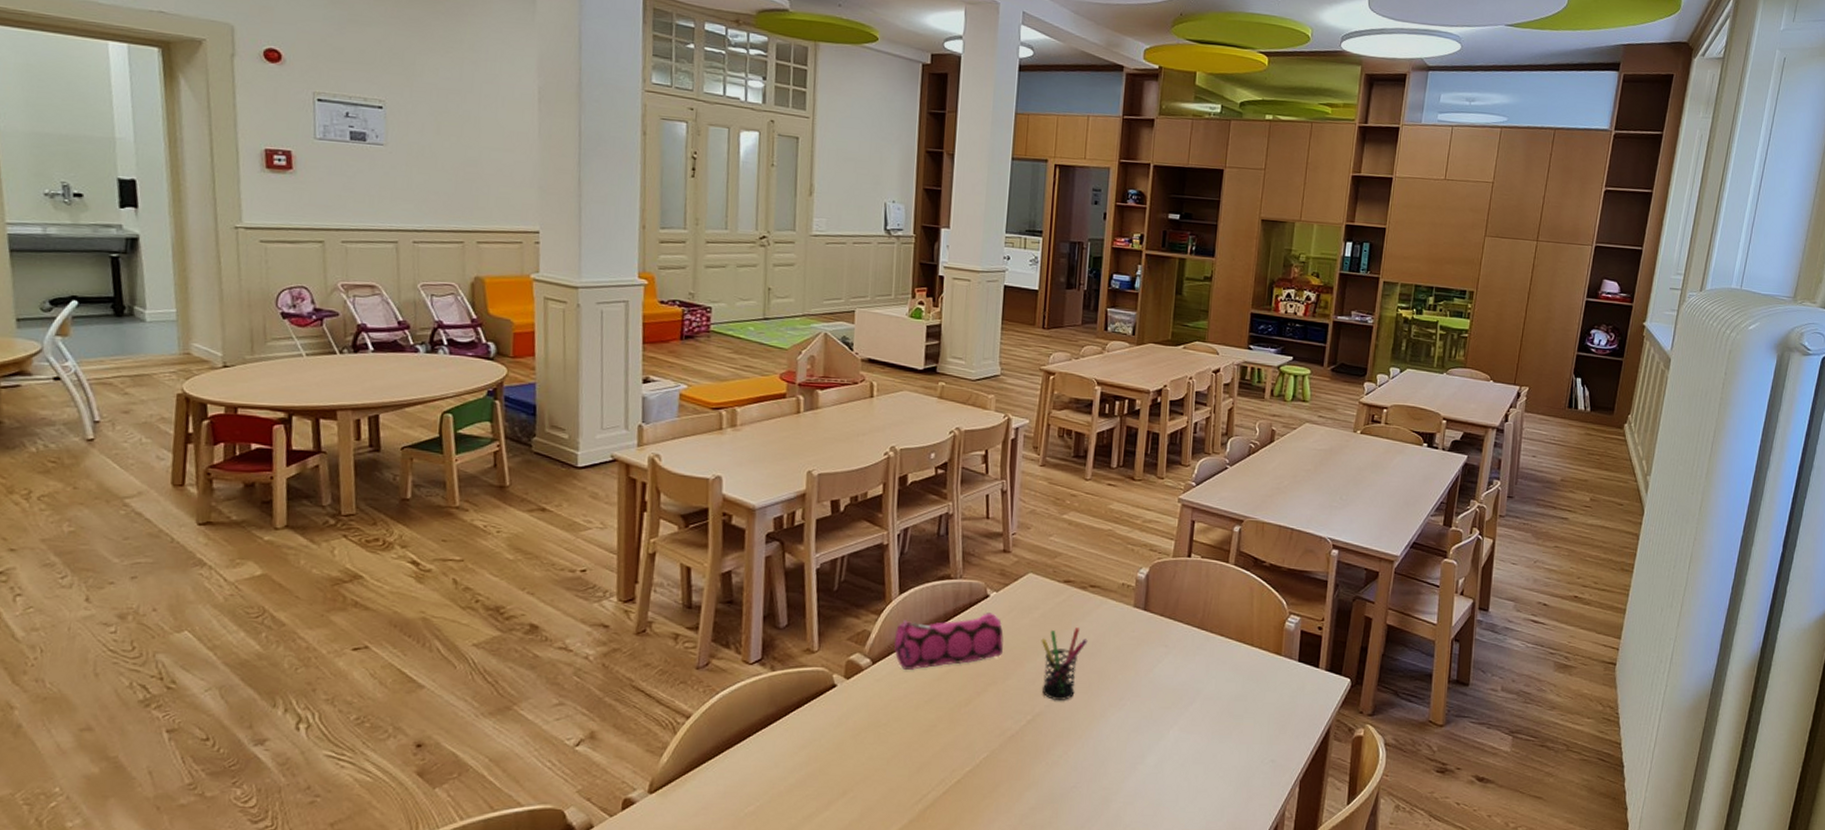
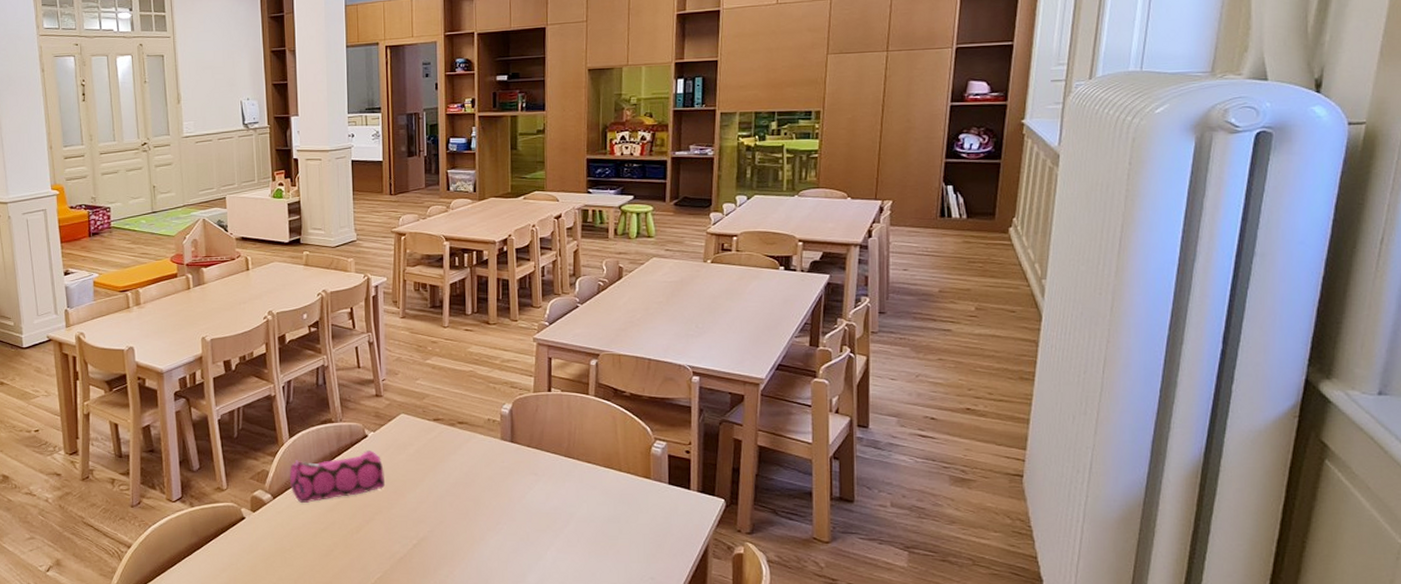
pen holder: present [1041,627,1088,700] -> none [418,460,461,526]

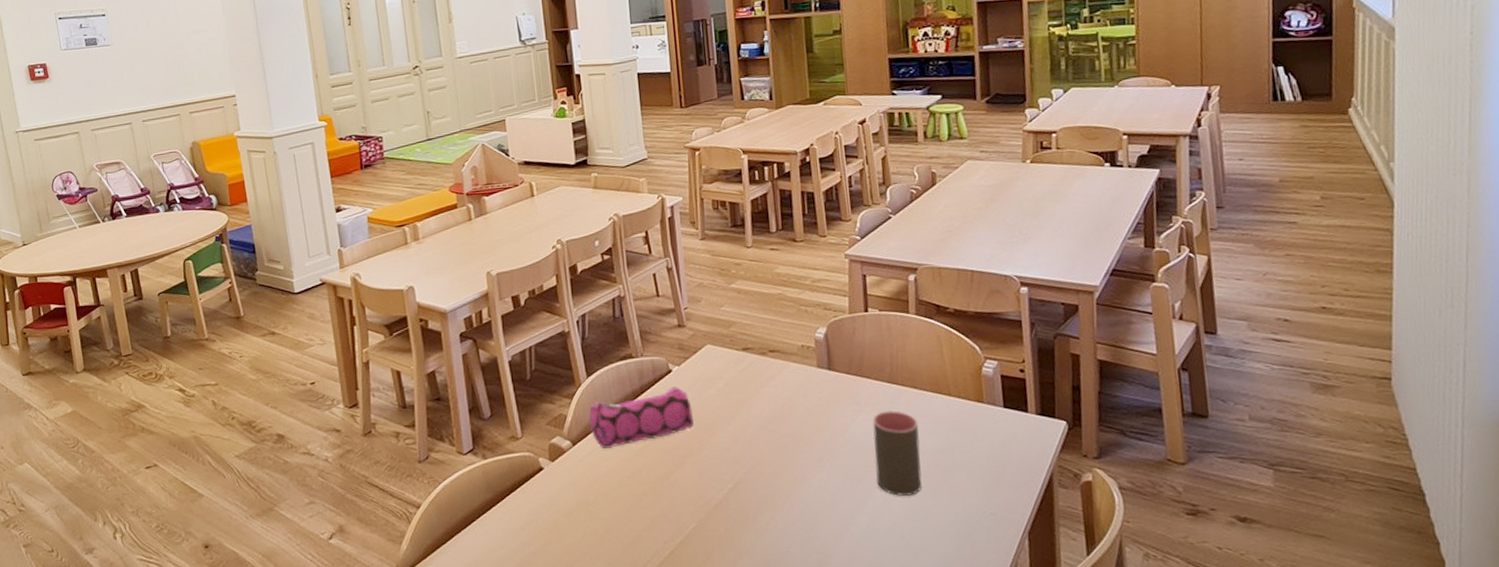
cup: none [547,482,590,559] -> present [872,410,922,496]

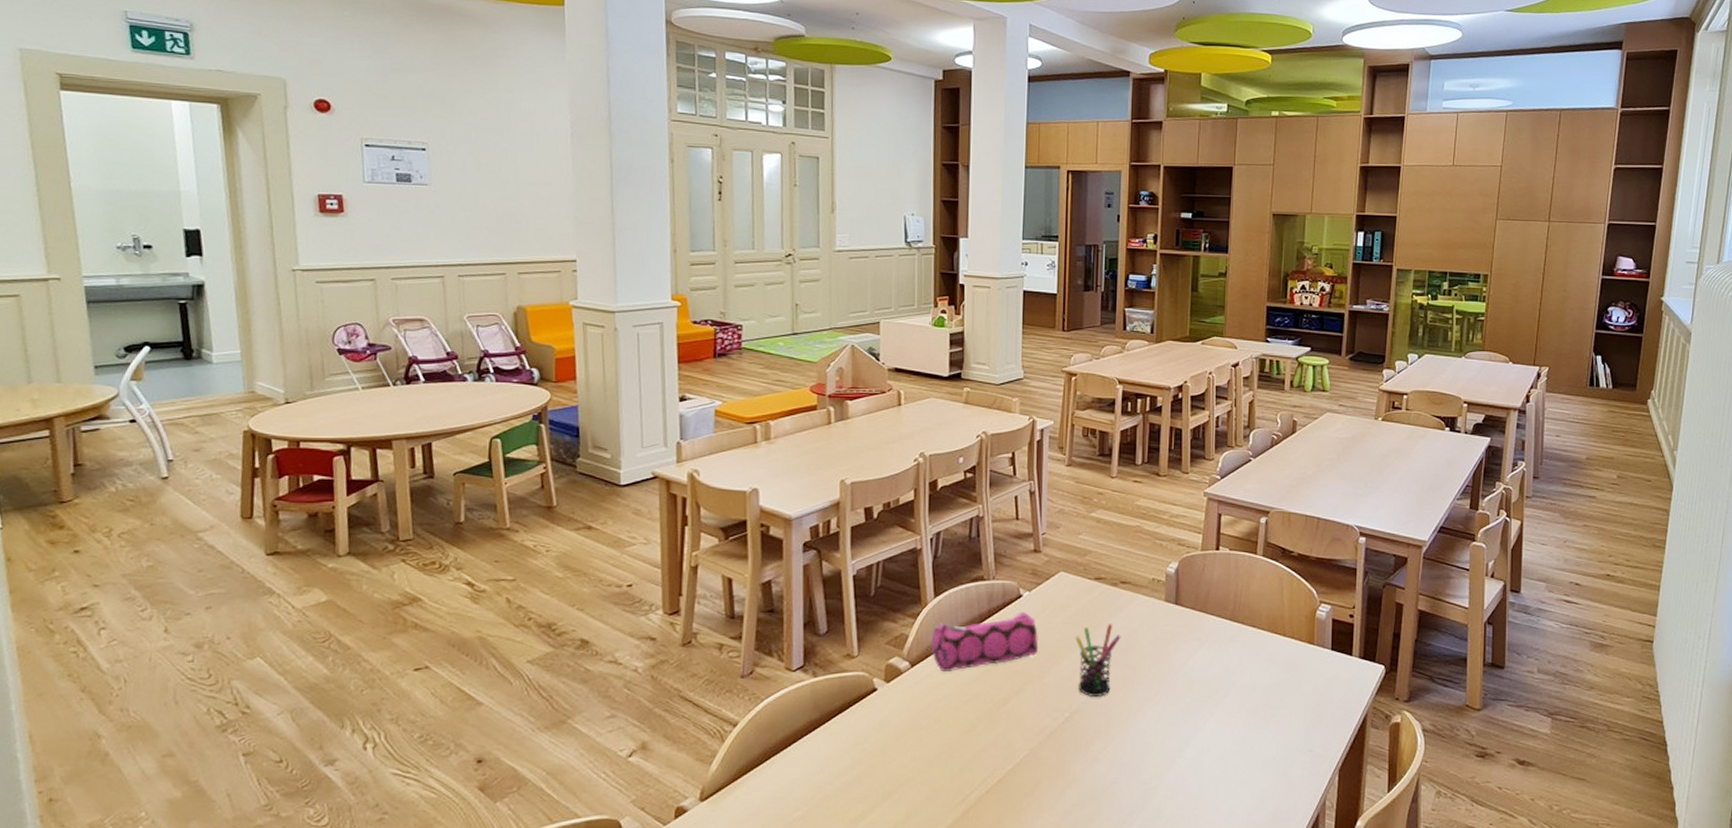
pen holder: none [729,393,776,467] -> present [1075,624,1121,696]
cup: present [872,410,922,496] -> none [1208,647,1253,731]

